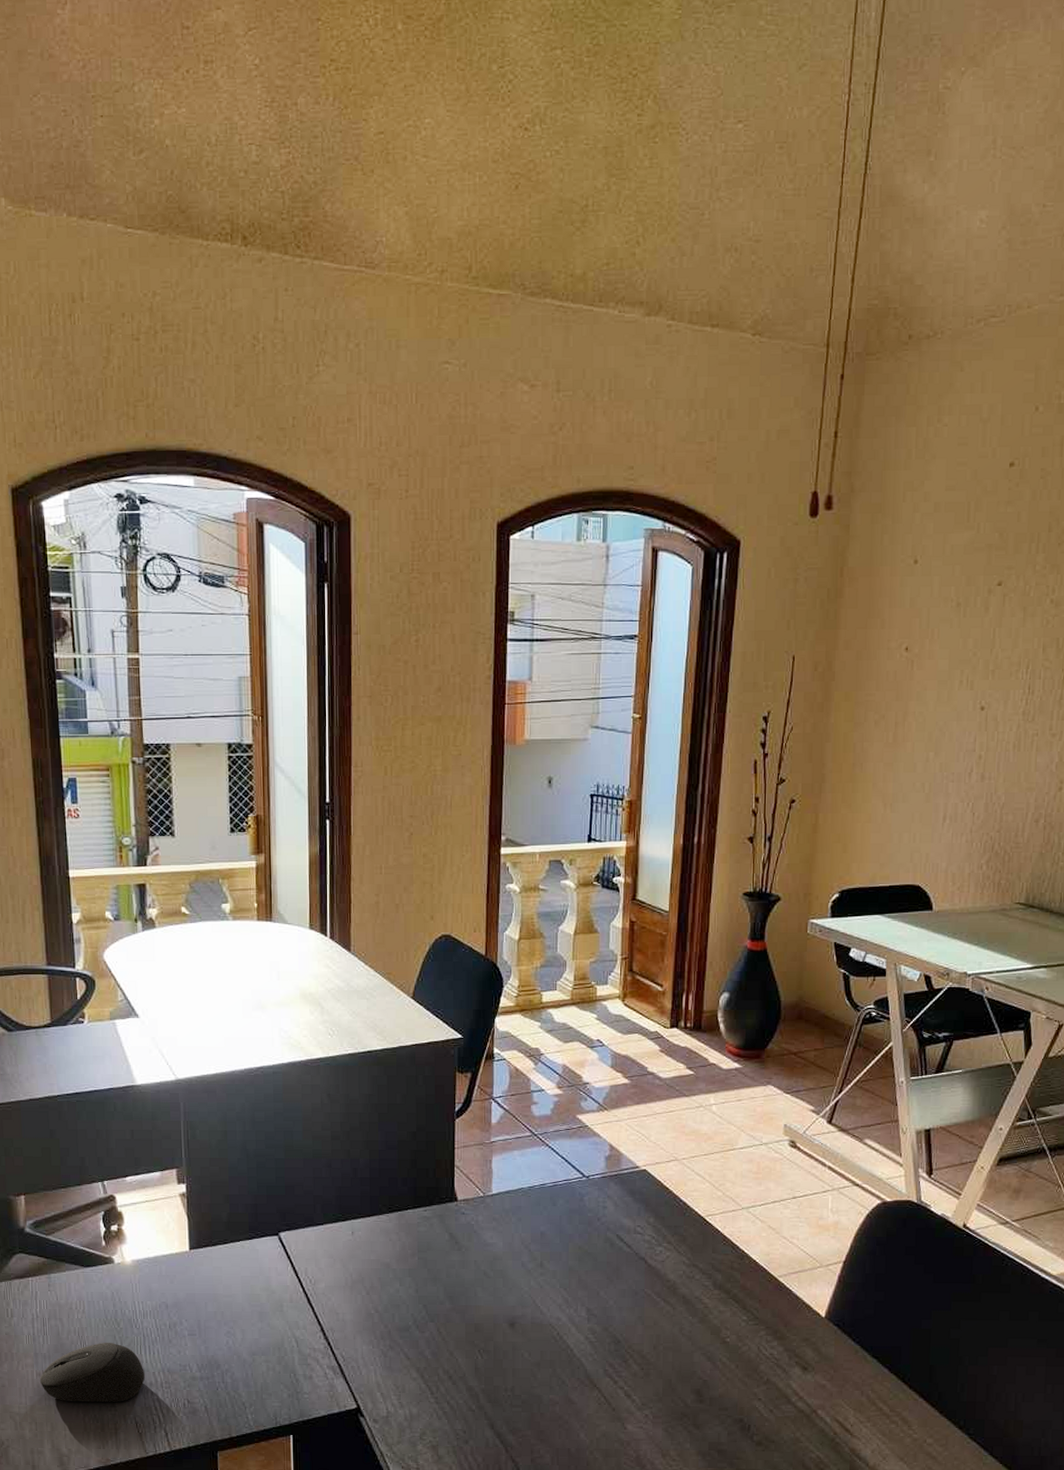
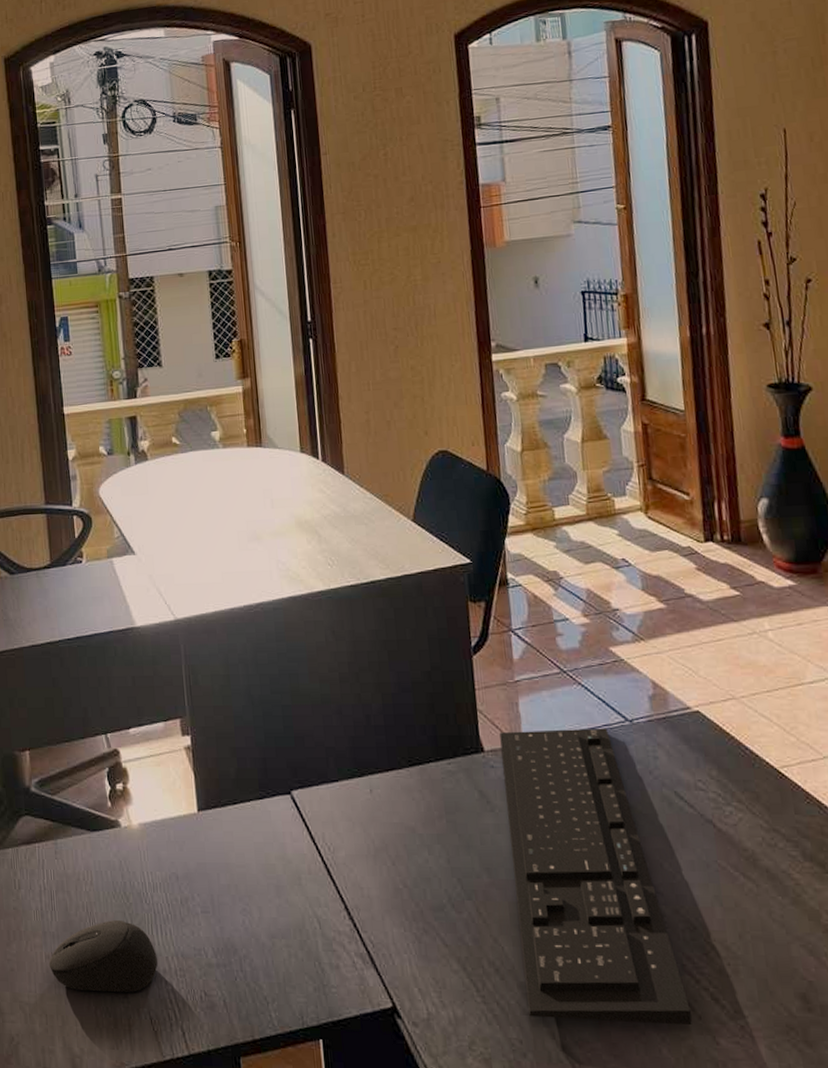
keyboard: none [473,1182,607,1415] -> present [499,728,692,1025]

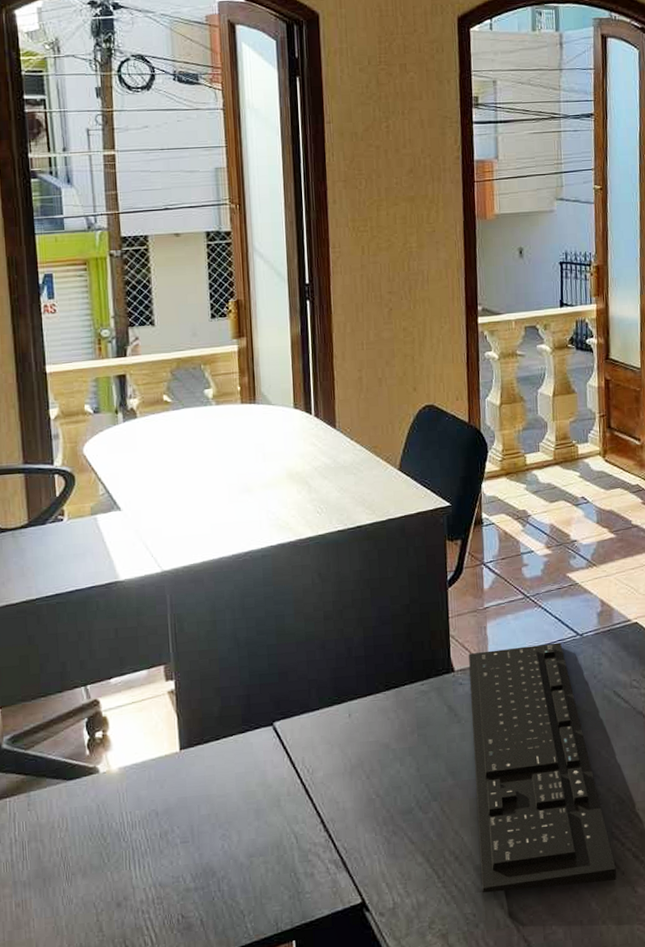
computer mouse: present [48,919,158,992] -> none [18,860,135,932]

